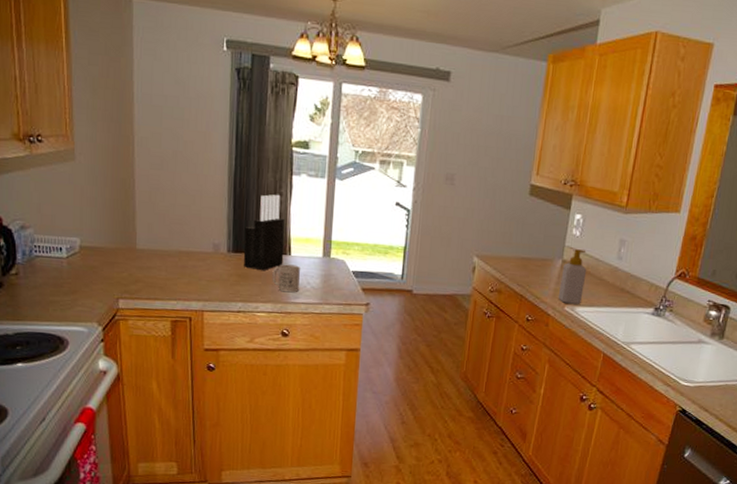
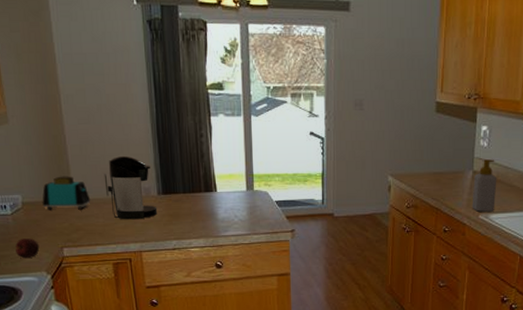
apple: none [67,285,94,307] -> present [15,238,40,259]
toaster: none [101,222,155,260] -> present [42,176,91,210]
coffee maker: none [171,207,226,277] -> present [104,155,158,220]
knife block: present [243,194,285,271] -> none [171,135,211,209]
mug: present [272,264,300,293] -> none [201,200,229,227]

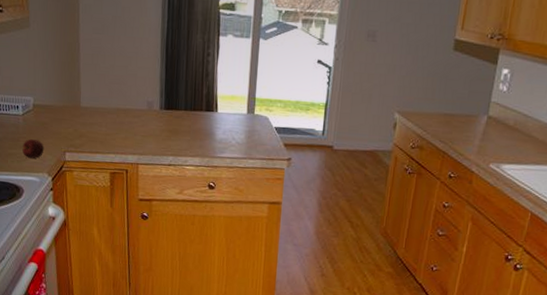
toaster: present [42,176,91,210] -> none [51,82,96,117]
coffee maker: present [104,155,158,220] -> none [111,67,158,132]
soap bottle: present [472,159,497,212] -> none [482,105,514,162]

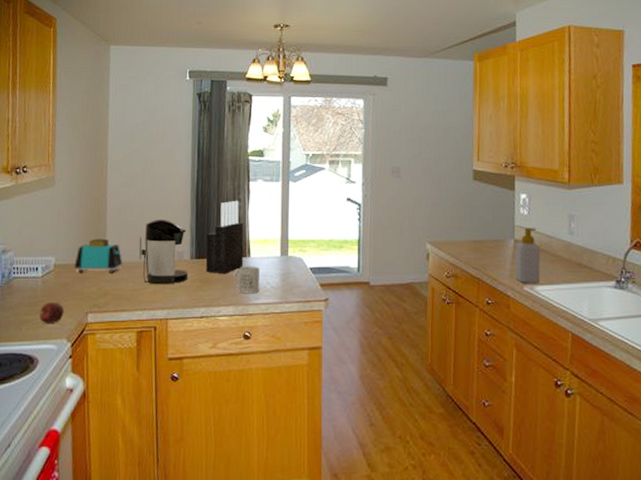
toaster: none [51,82,96,117] -> present [74,238,123,273]
coffee maker: none [111,67,158,132] -> present [139,218,189,285]
knife block: none [174,54,212,127] -> present [205,200,244,275]
mug: none [200,120,226,148] -> present [233,266,260,294]
soap bottle: none [482,105,514,162] -> present [515,228,541,283]

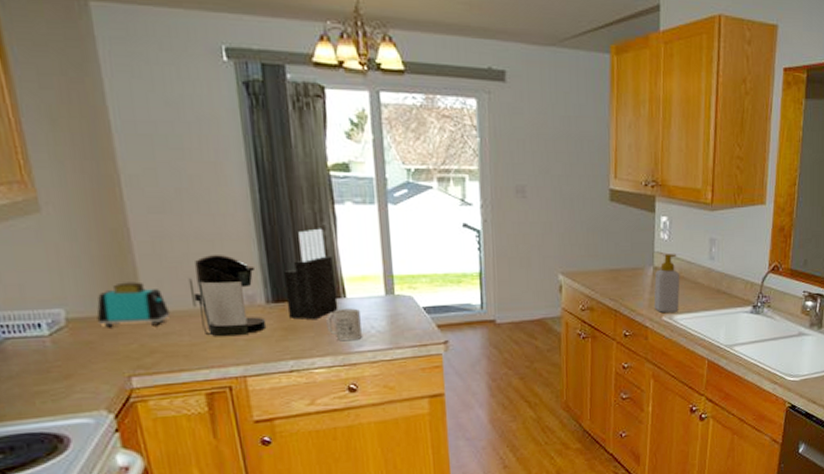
apple: present [39,303,65,324] -> none [57,366,96,394]

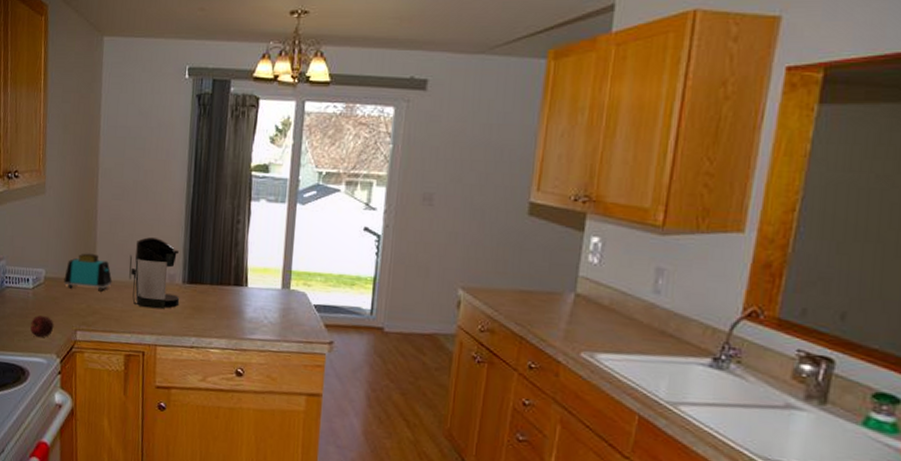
apple: none [57,366,96,394] -> present [30,315,54,338]
knife block: present [283,228,339,320] -> none [198,221,242,304]
mug: present [326,308,363,342] -> none [227,296,257,328]
soap bottle: present [654,254,680,313] -> none [570,280,610,350]

